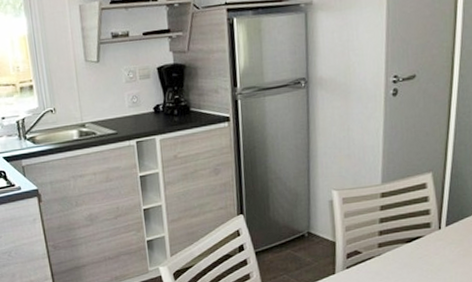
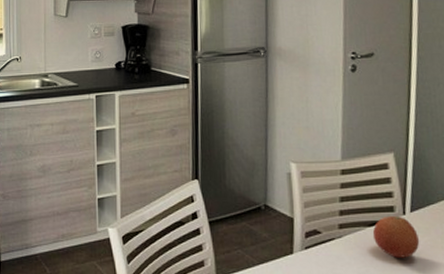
fruit: none [409,231,453,269] -> present [372,215,420,258]

